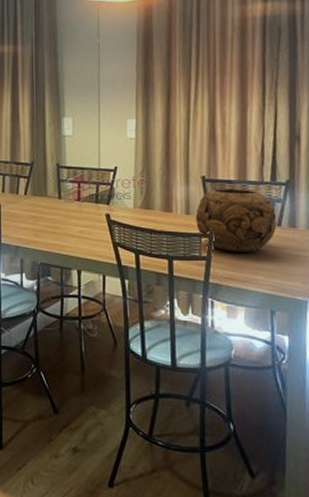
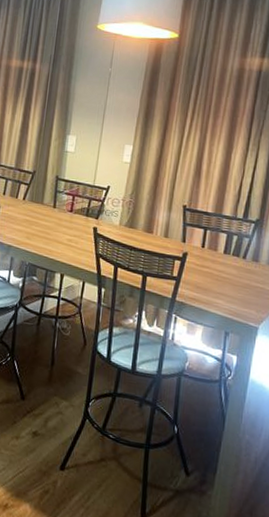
decorative bowl: present [196,188,277,252] -> none [172,217,243,279]

